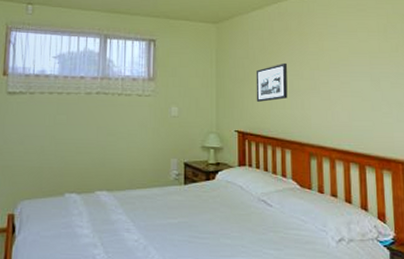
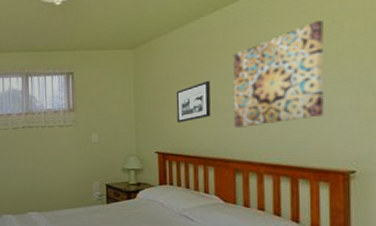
wall art: none [306,20,384,112] -> present [232,20,325,128]

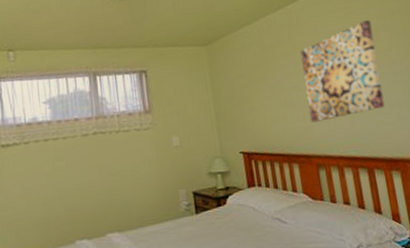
picture frame: present [176,80,211,122] -> none [252,76,288,120]

